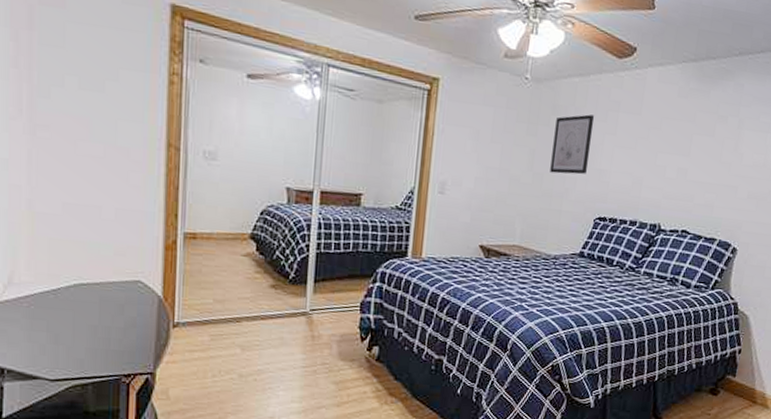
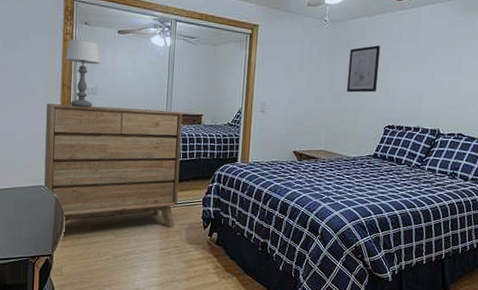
dresser: none [141,169,335,339] -> present [43,103,182,228]
table lamp: none [171,82,223,178] -> present [65,39,101,108]

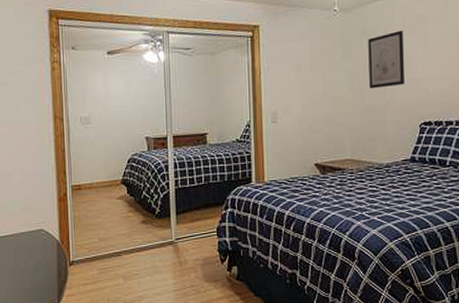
dresser: present [43,103,182,228] -> none [39,132,190,265]
table lamp: present [65,39,101,108] -> none [54,66,92,139]

